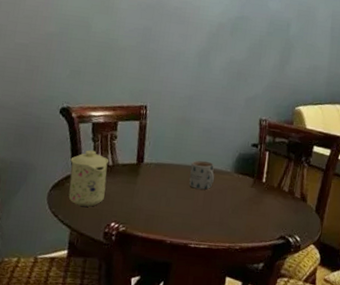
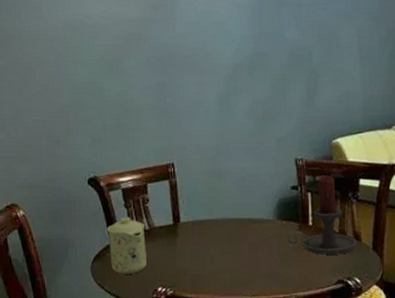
mug: present [189,160,215,190] -> none [230,211,257,242]
candle holder: none [240,137,303,213] -> present [286,175,357,255]

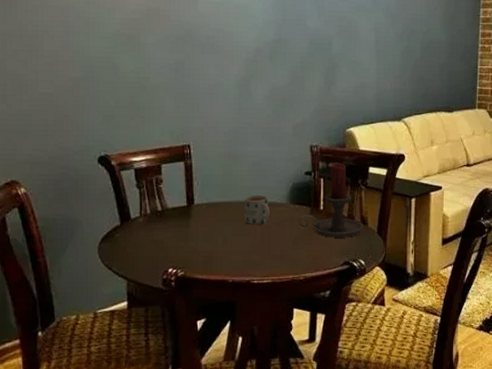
mug: present [107,217,147,274] -> none [117,197,158,255]
mug: none [230,211,257,242] -> present [244,195,271,224]

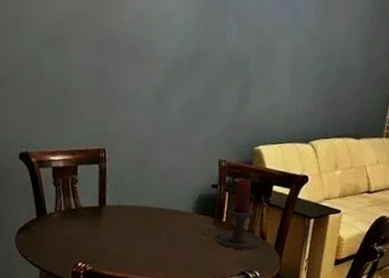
mug: present [244,195,271,224] -> none [151,201,176,230]

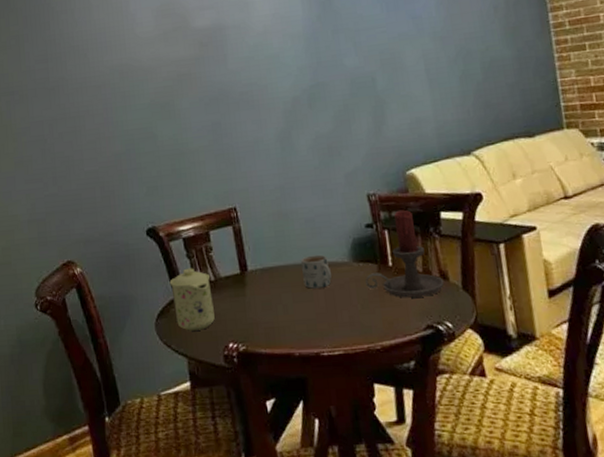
mug: none [34,194,72,248] -> present [169,268,215,331]
mug: none [151,201,176,230] -> present [301,254,332,289]

